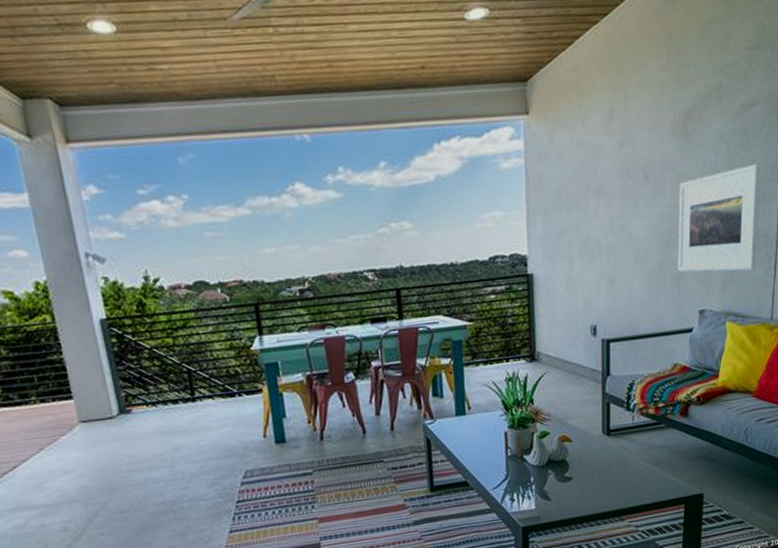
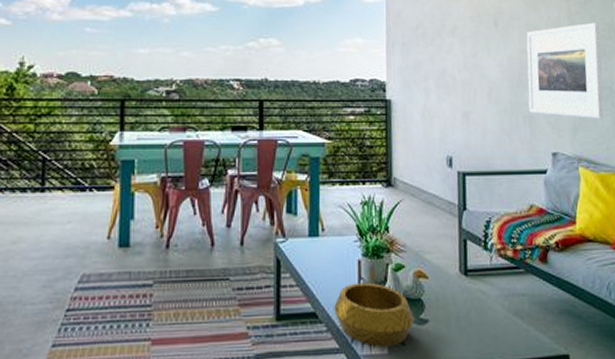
decorative bowl: none [483,450,559,505] -> present [334,282,414,347]

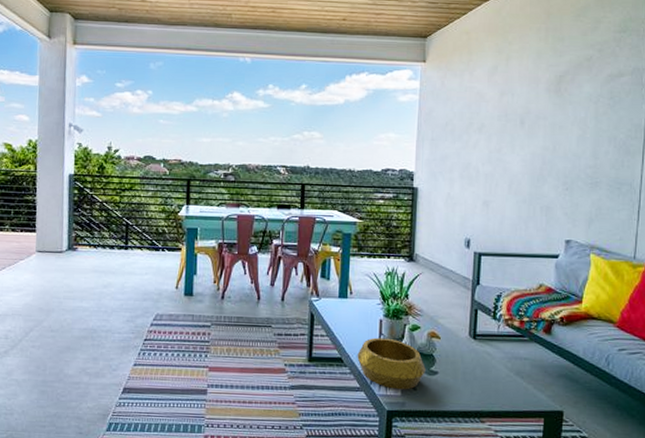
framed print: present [526,22,604,119] -> none [547,123,626,212]

